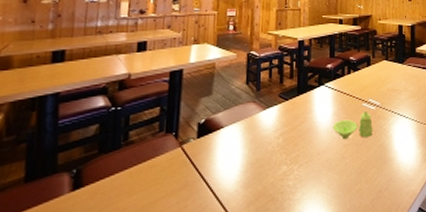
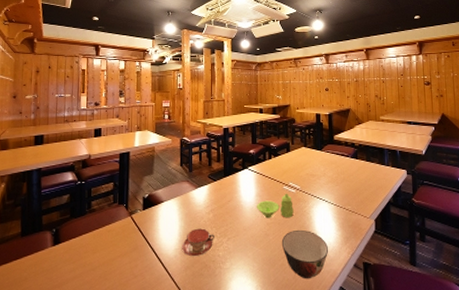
teacup: none [243,155,284,190] -> present [181,228,214,257]
soup bowl: none [359,149,408,204] -> present [281,229,329,279]

